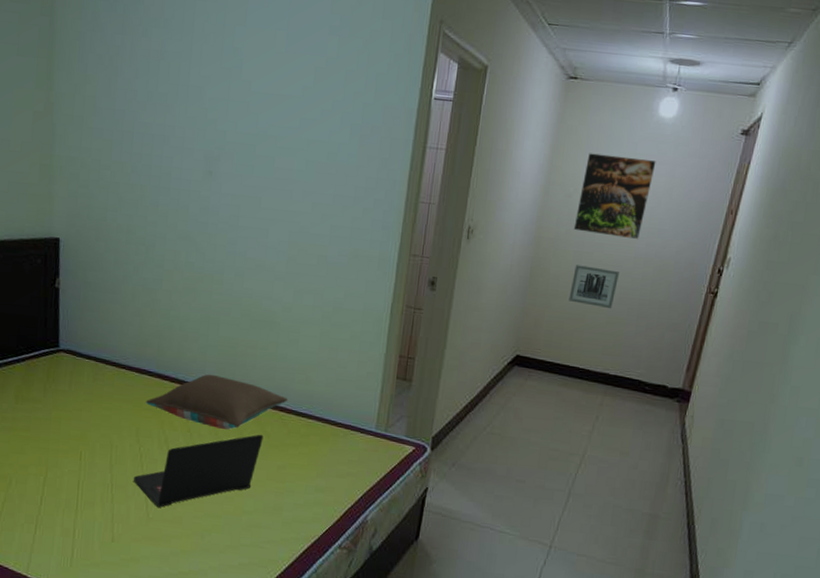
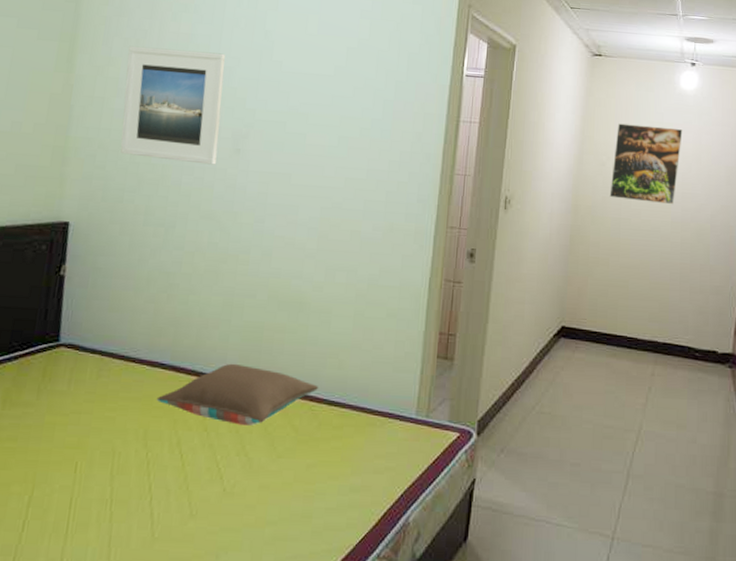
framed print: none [101,62,196,187] -> present [120,45,225,165]
laptop: present [133,434,264,507] -> none [137,428,291,524]
wall art: present [568,265,619,309] -> none [610,231,658,275]

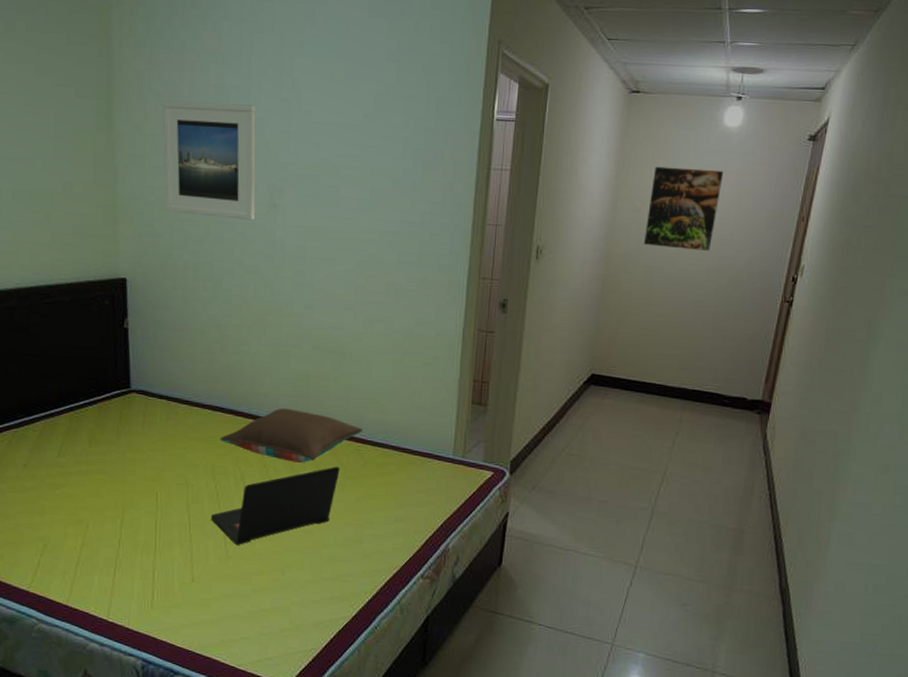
laptop: none [137,428,291,524] -> present [210,466,340,545]

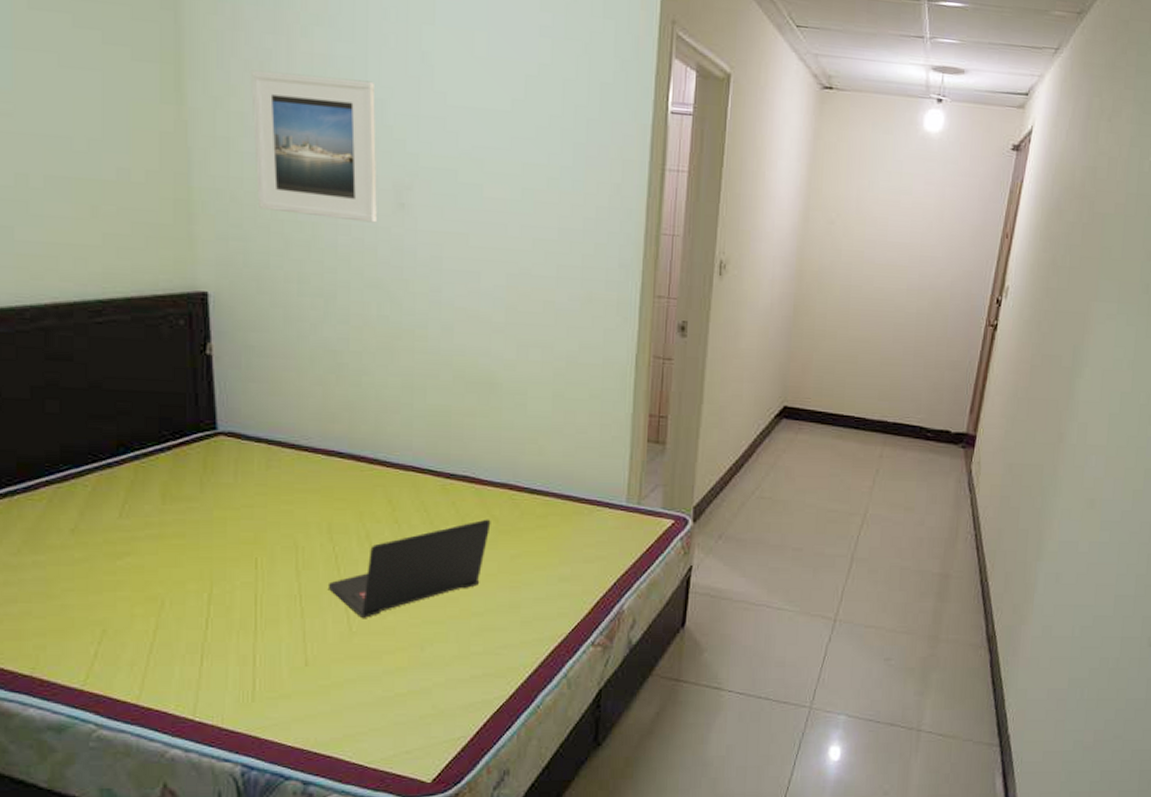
pillow: present [219,408,363,463] -> none [337,450,519,516]
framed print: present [643,166,724,252] -> none [838,173,924,270]

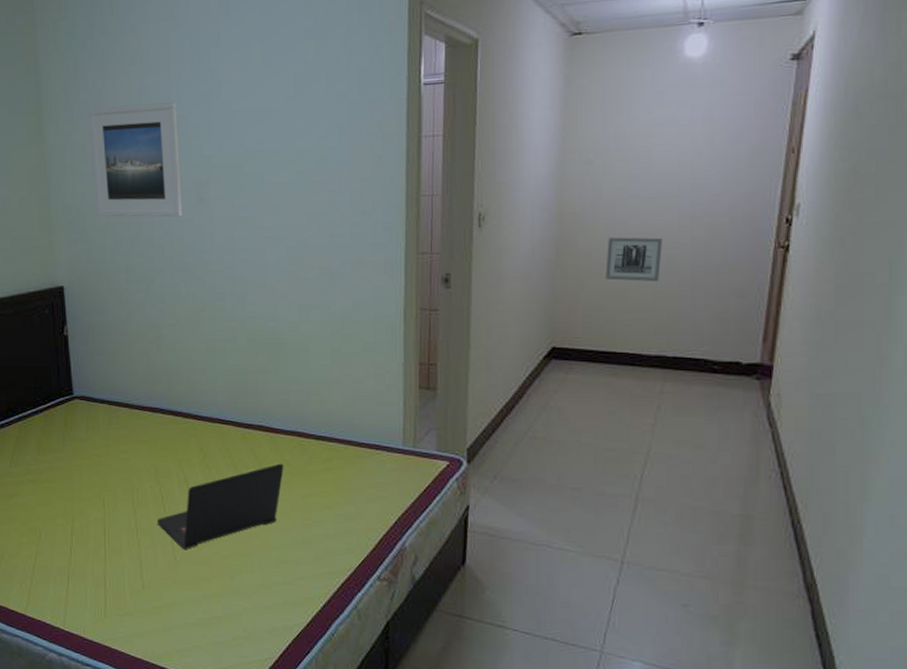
wall art: none [838,300,892,349] -> present [605,237,662,282]

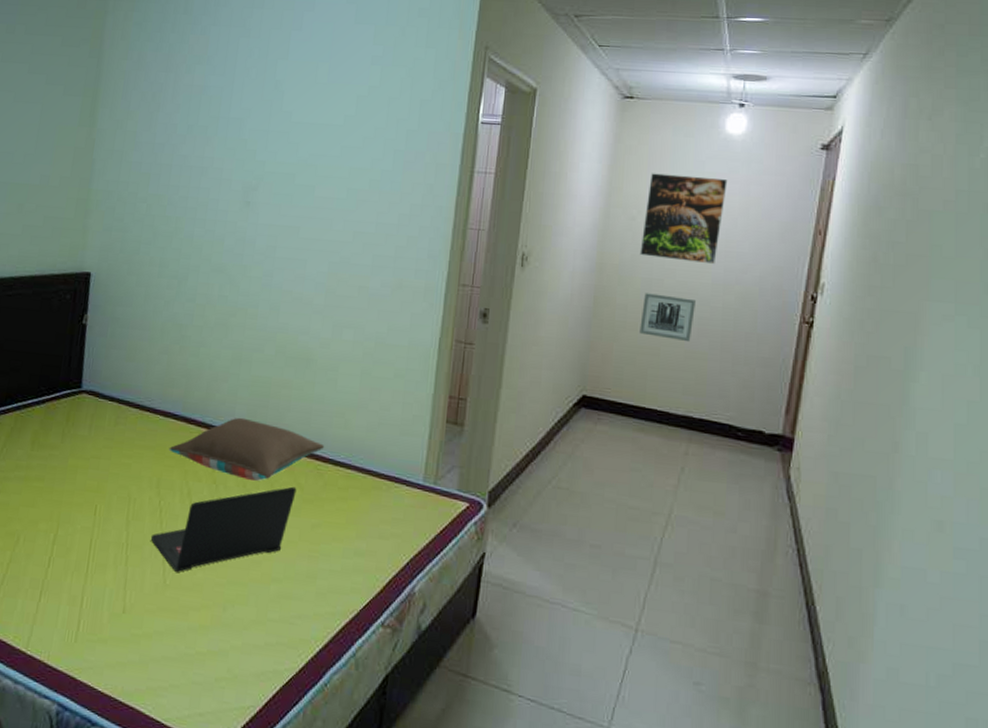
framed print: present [88,102,182,218] -> none [137,99,236,218]
pillow: none [161,405,306,461] -> present [169,417,325,481]
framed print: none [600,107,690,200] -> present [639,173,728,265]

